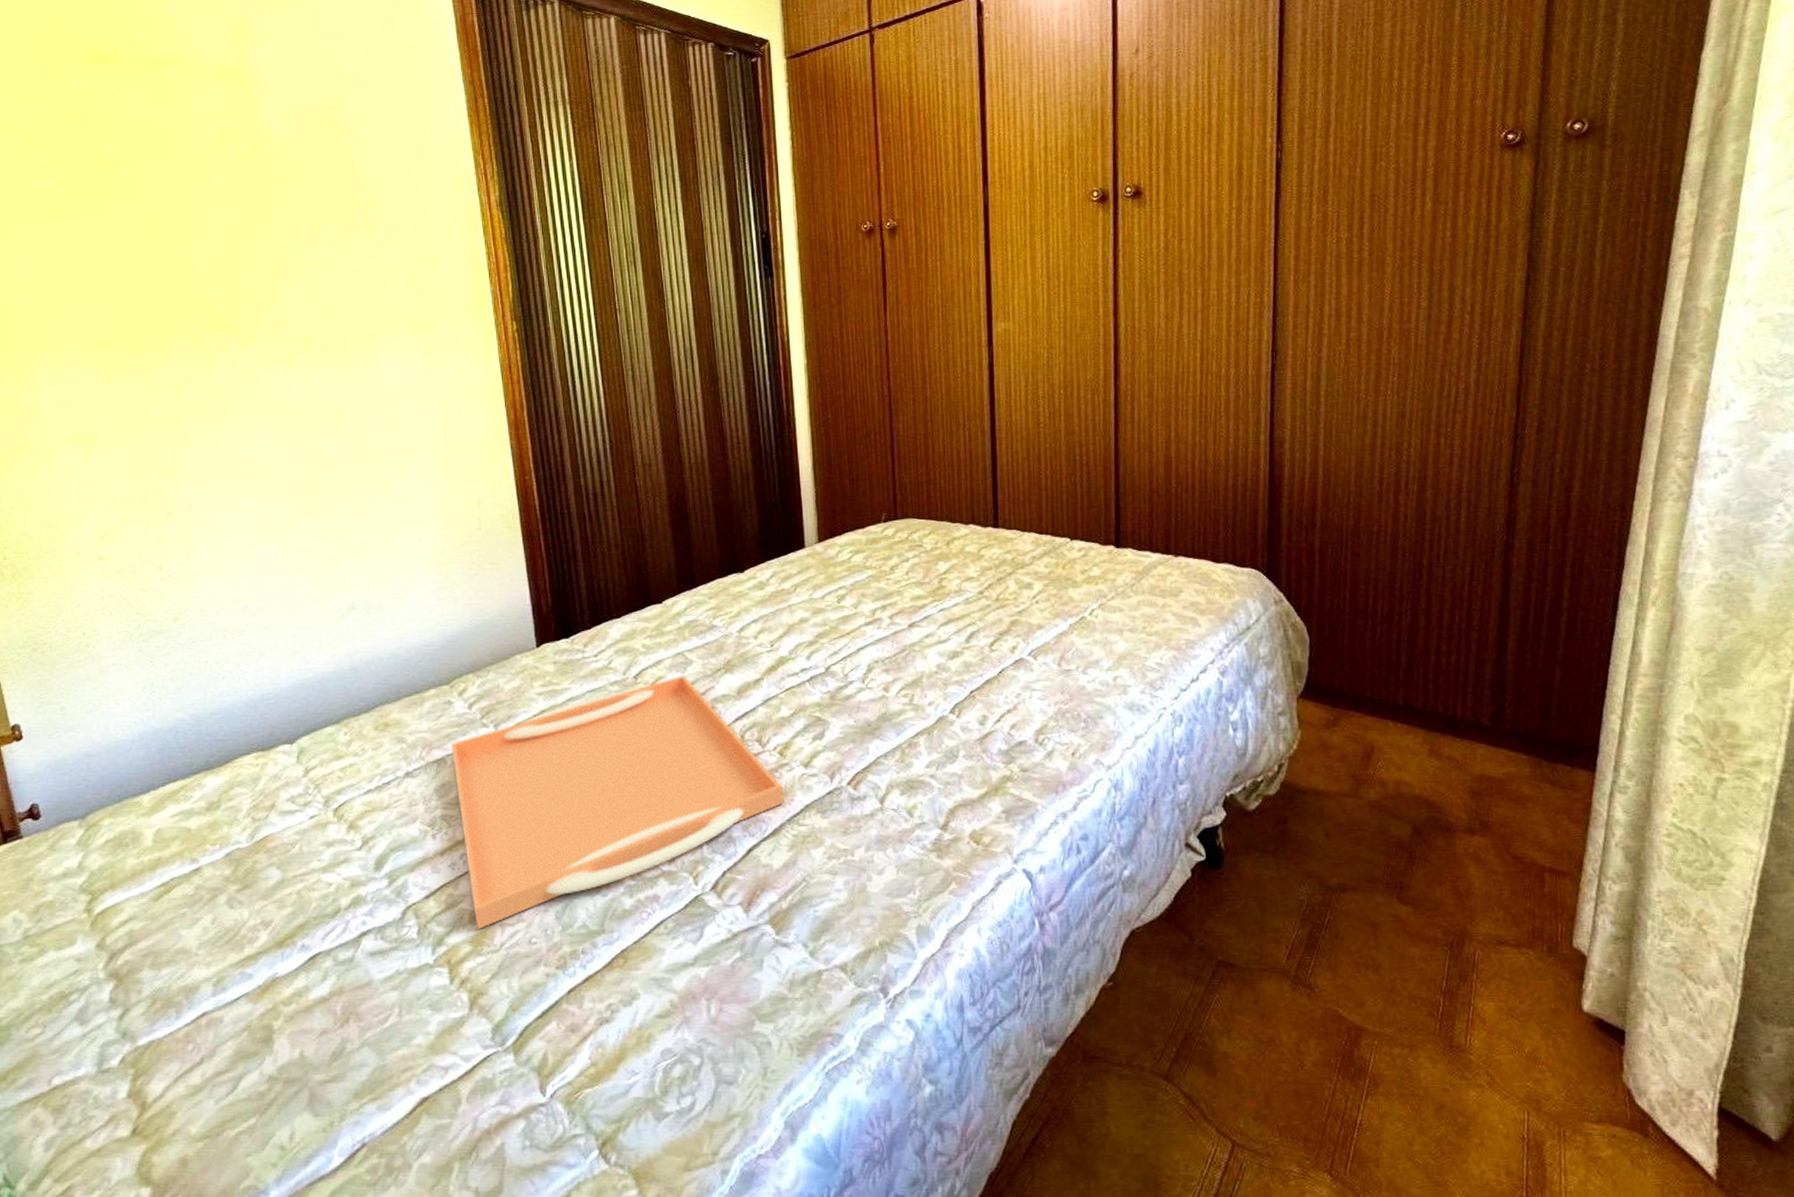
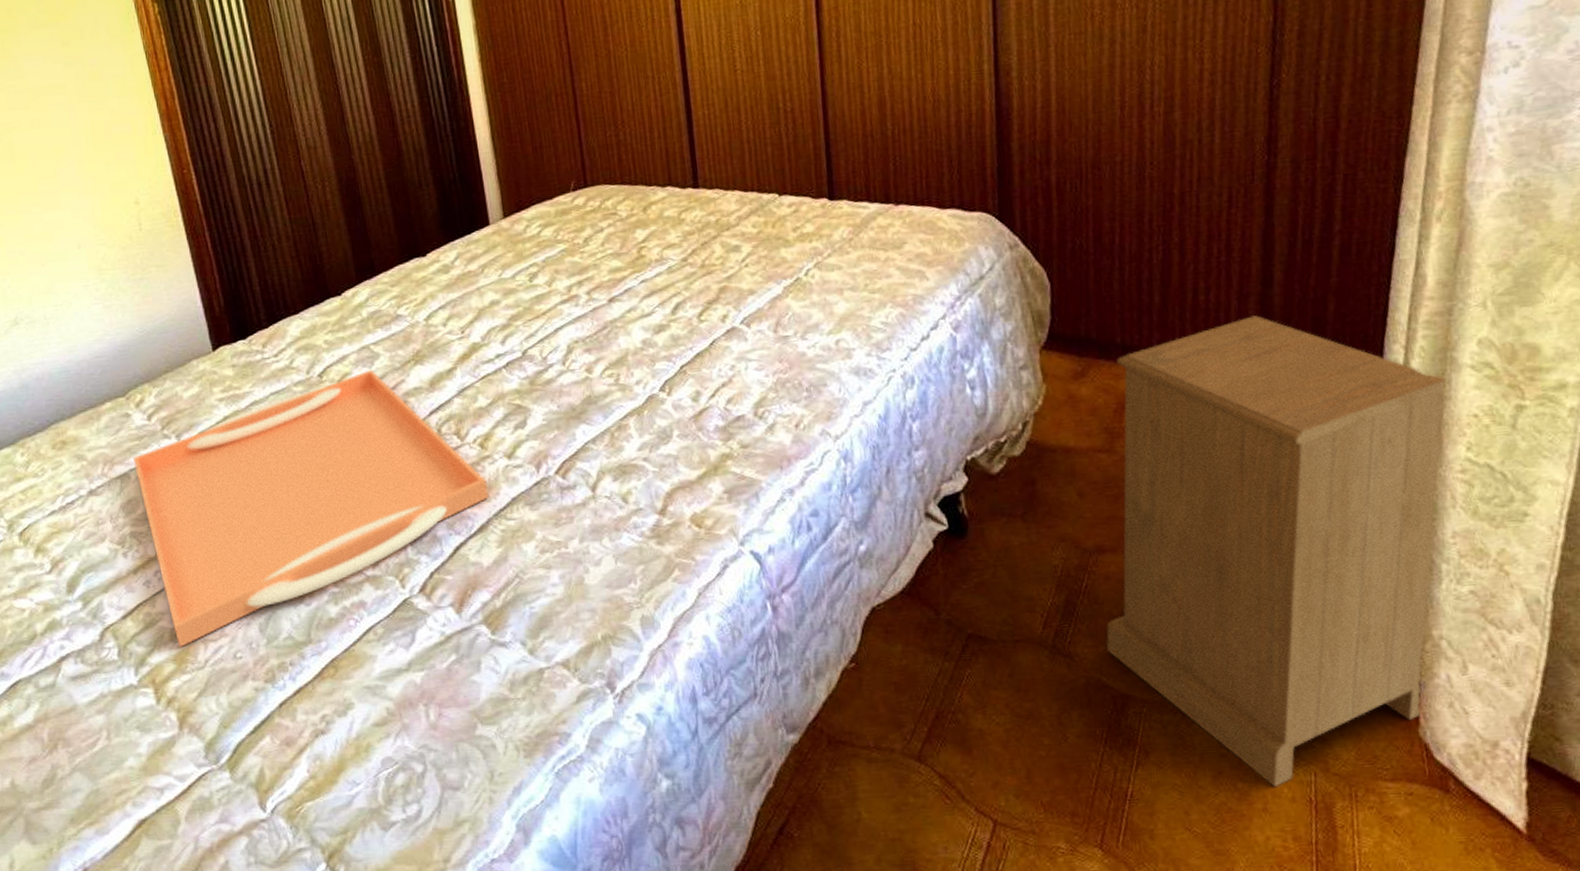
nightstand: none [1344,680,1657,1124] -> present [1106,315,1447,788]

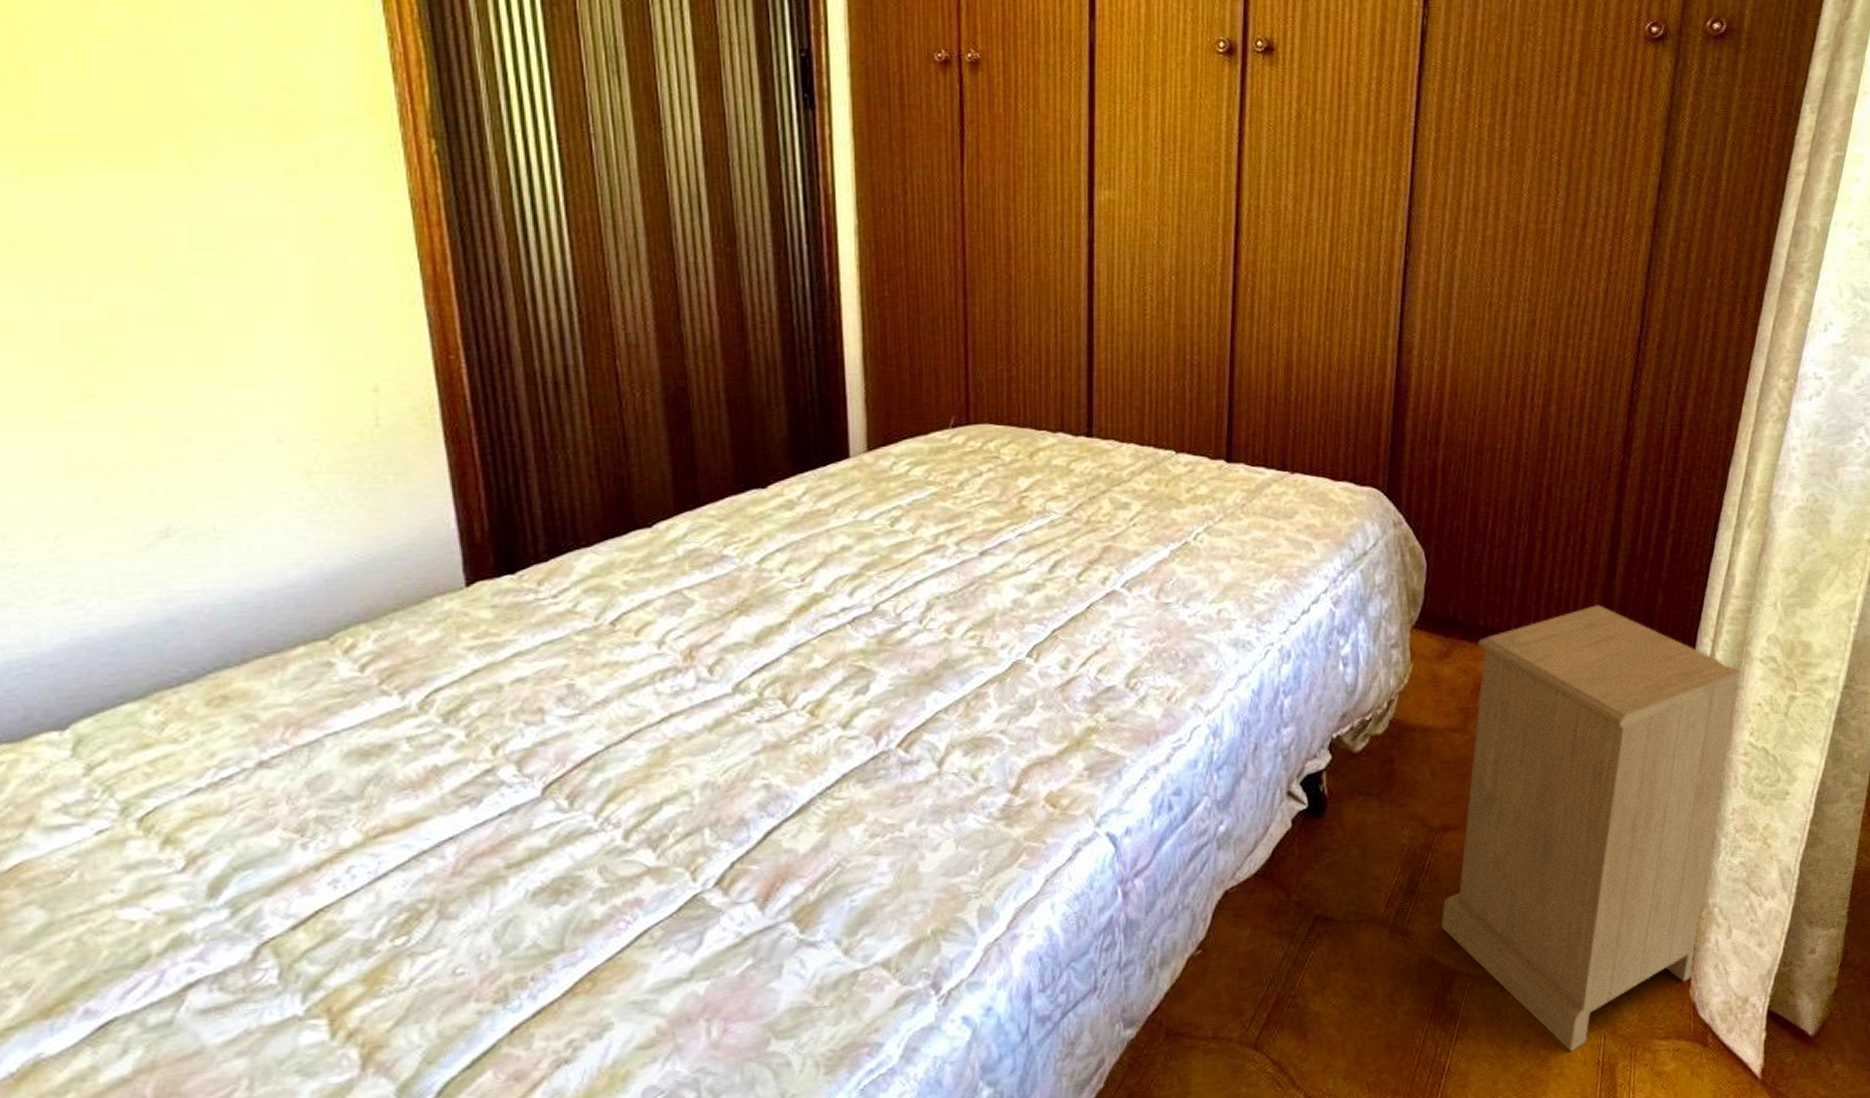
serving tray: present [132,369,489,647] -> none [330,619,814,964]

